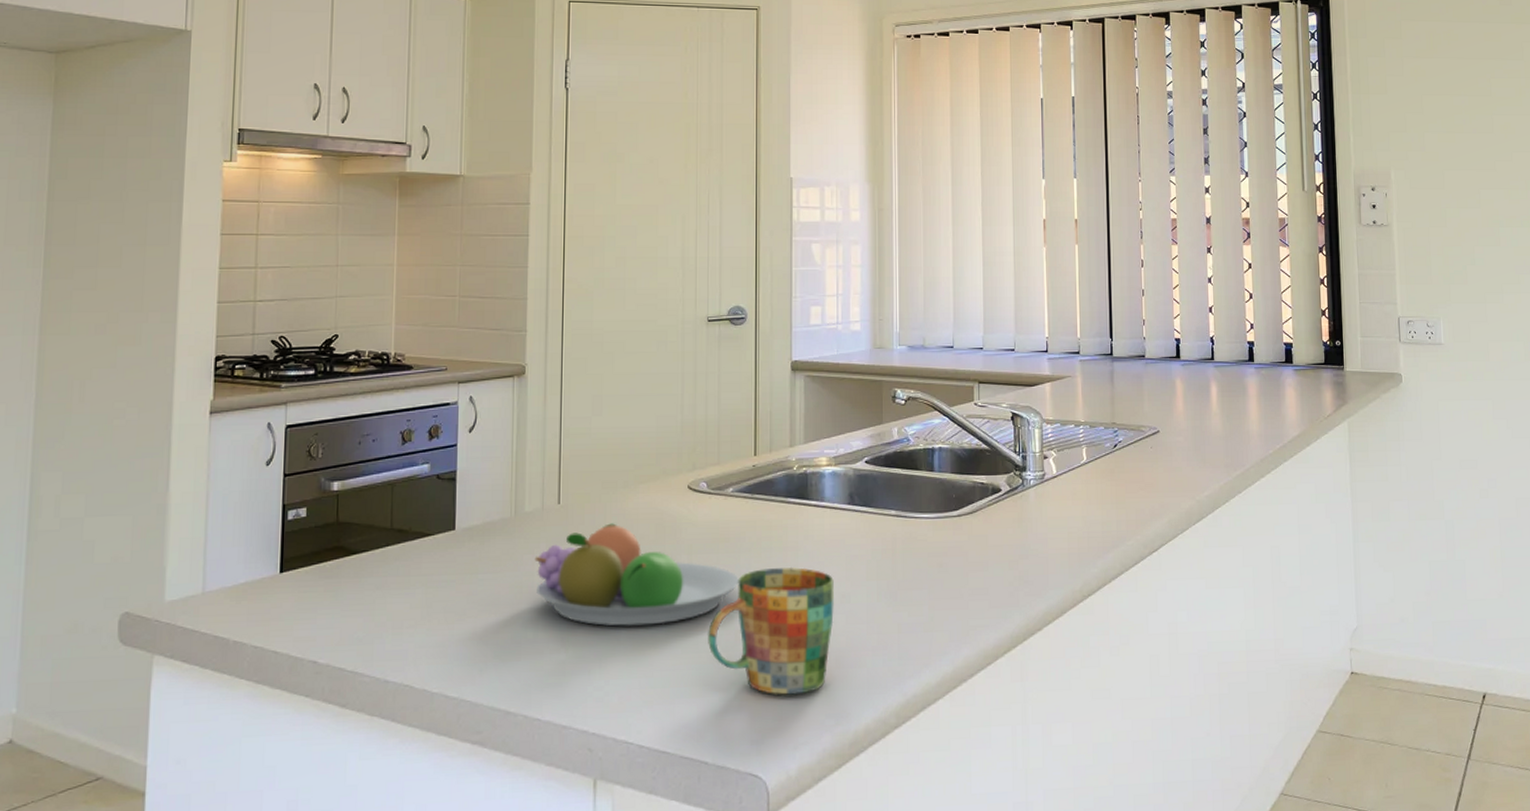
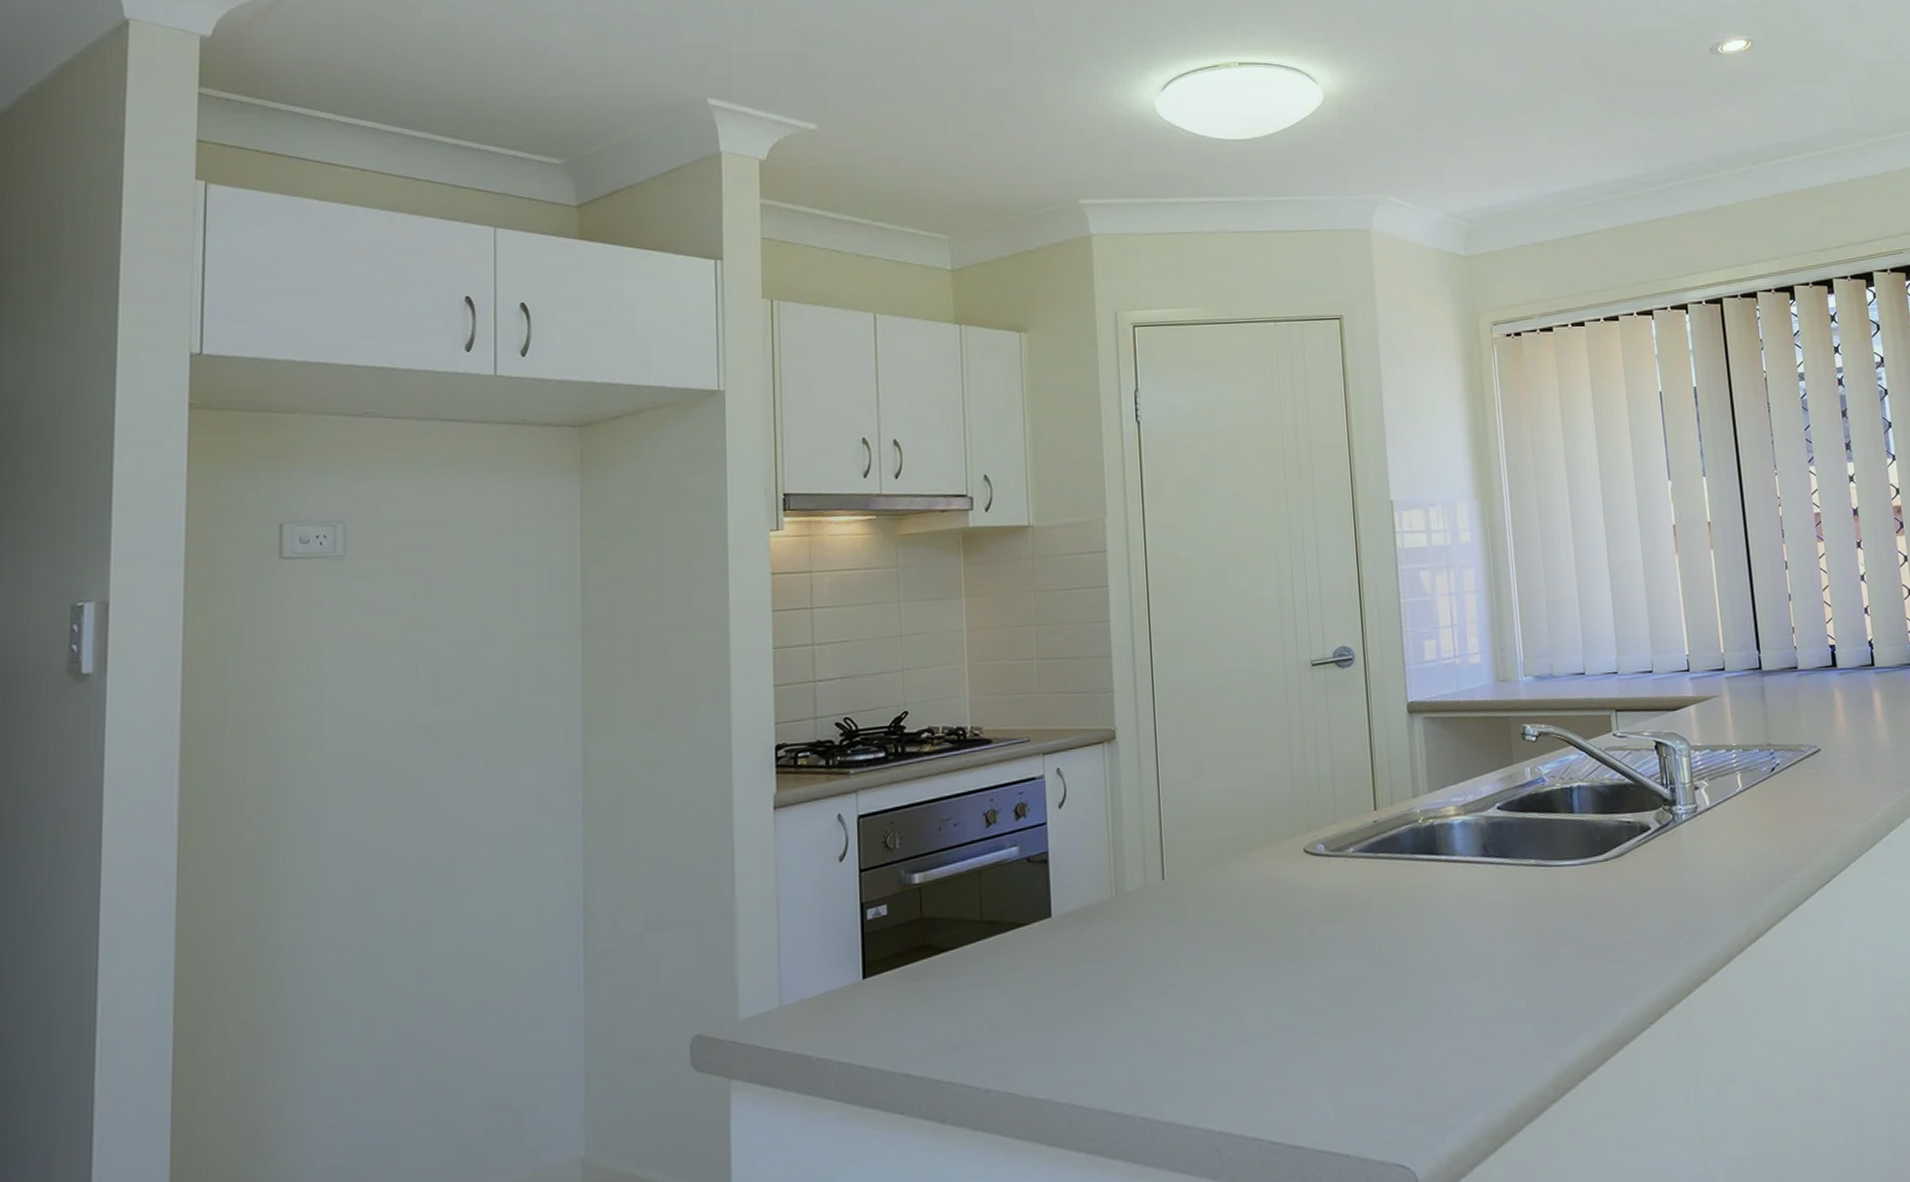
fruit bowl: present [534,523,739,626] -> none [1141,897,1368,1011]
mug: present [708,566,834,696] -> none [1338,930,1477,1075]

